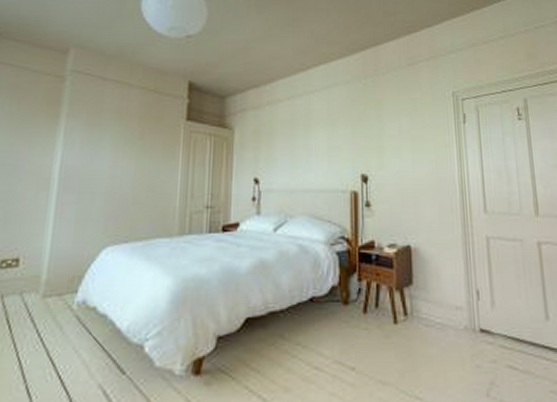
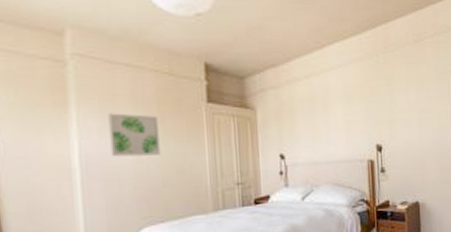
wall art: none [89,126,137,171] -> present [108,113,160,157]

